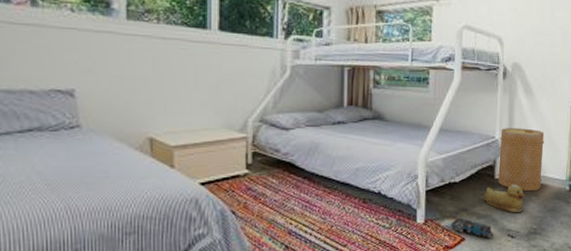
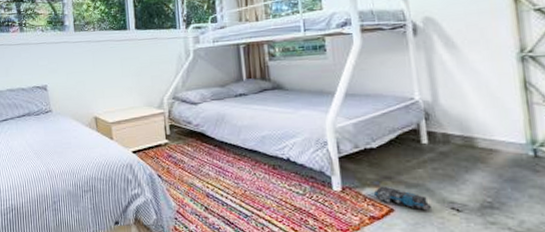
rubber duck: present [483,184,526,213] -> none [410,150,469,183]
basket: present [498,128,545,192] -> none [421,86,490,158]

